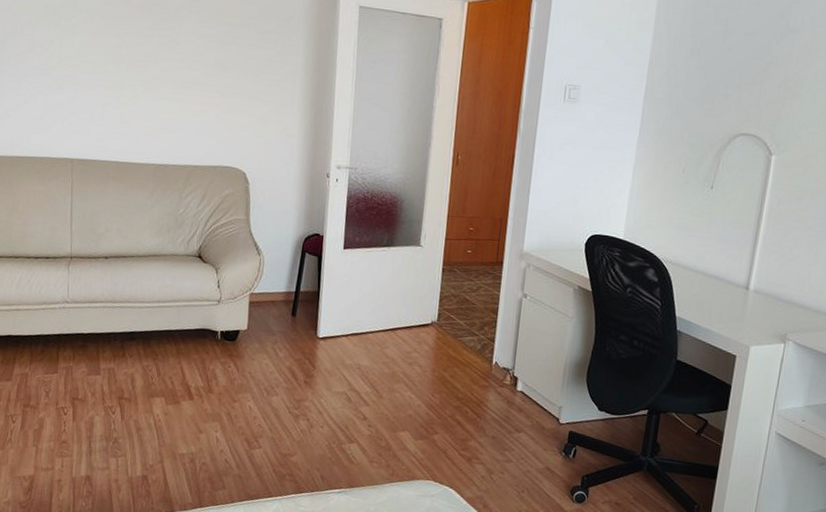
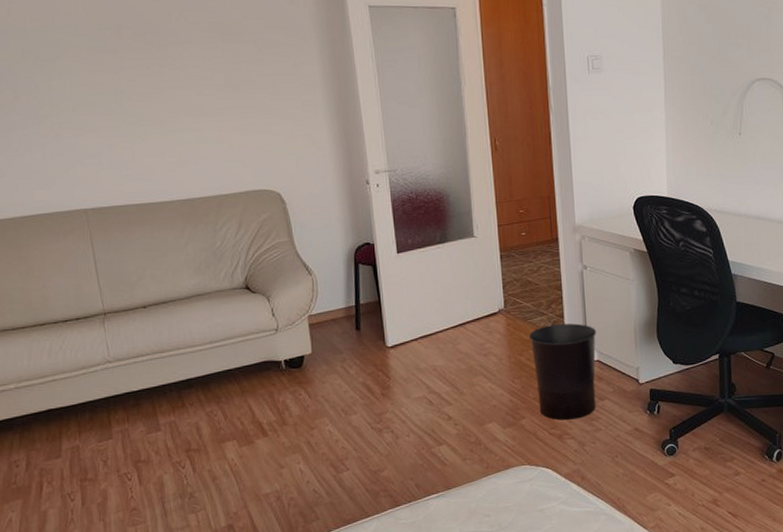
waste bin: none [453,346,526,446] -> present [528,323,597,420]

